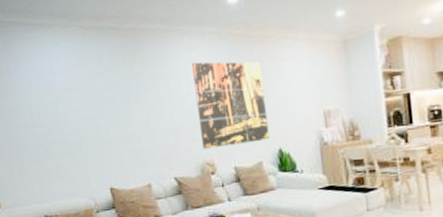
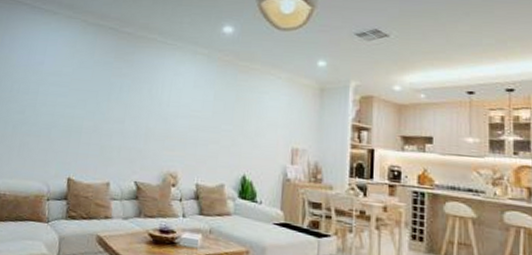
wall art: present [192,62,270,149] -> none [170,77,242,165]

